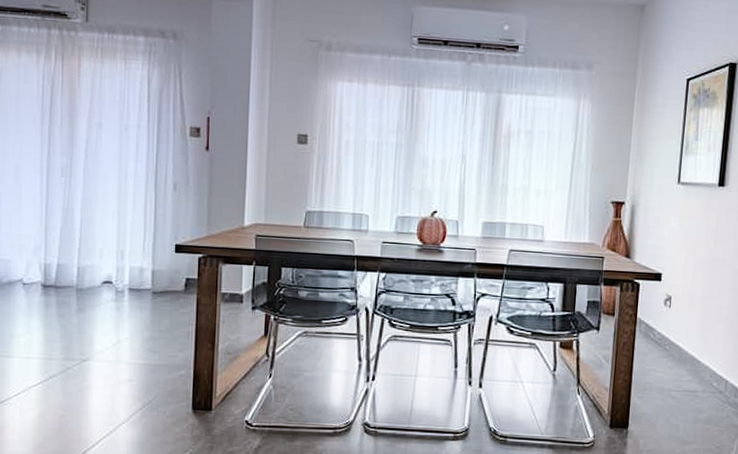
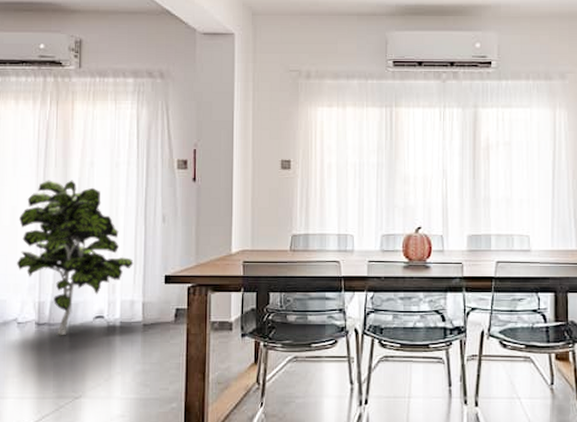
indoor plant: none [21,139,143,299] -> present [17,180,134,336]

